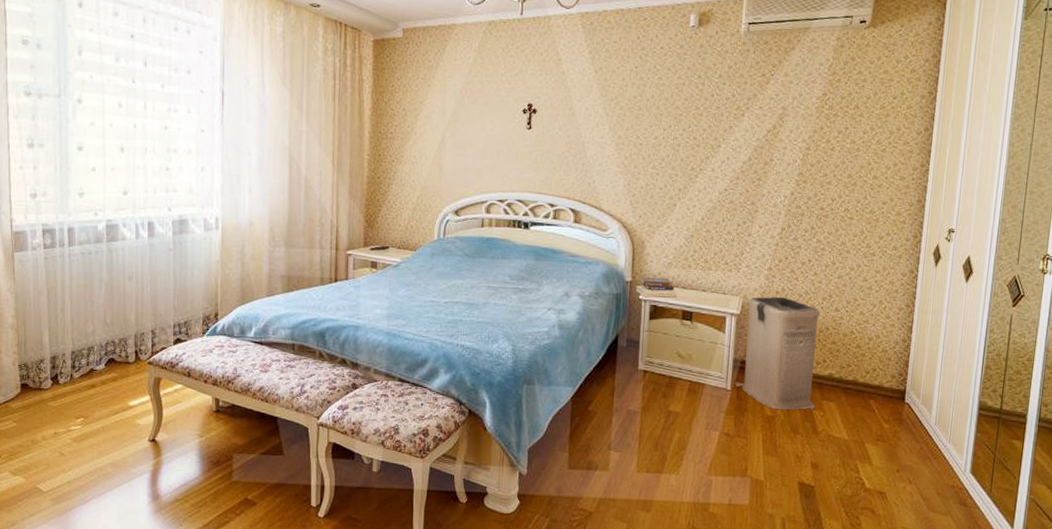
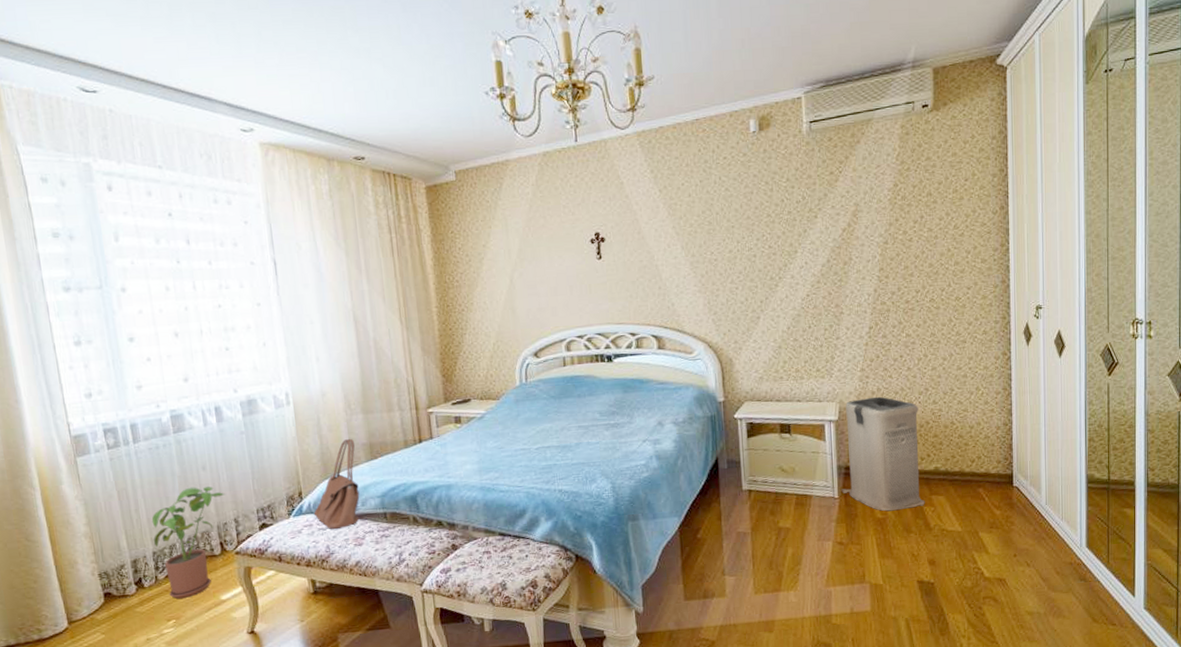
house plant: none [73,295,146,399] -> present [151,486,225,599]
handbag: none [227,268,273,354] -> present [314,438,360,530]
books: present [635,276,677,298] -> none [729,393,772,416]

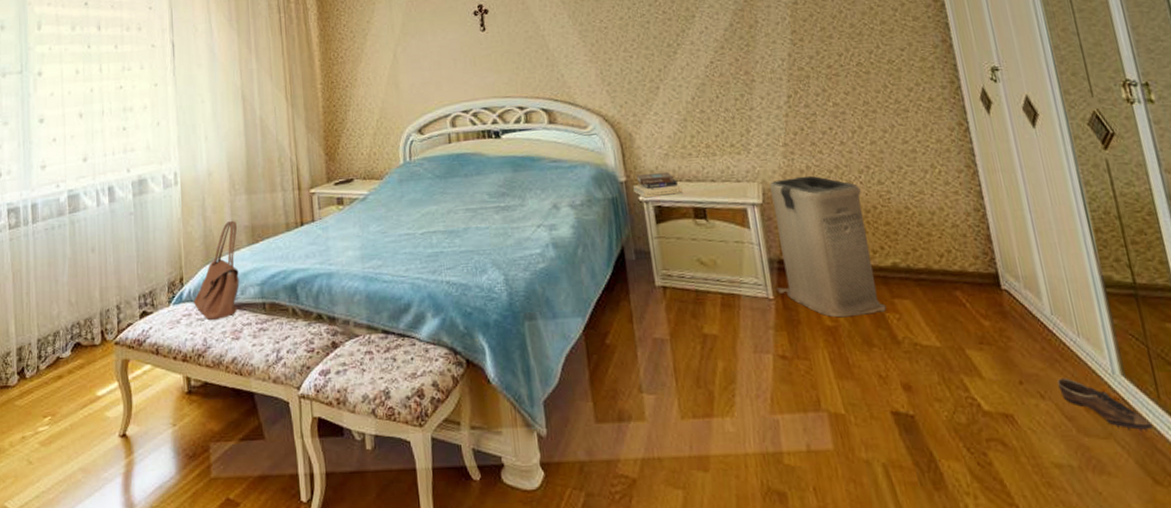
house plant: present [151,486,225,599] -> none [39,269,110,392]
books: none [729,393,772,416] -> present [632,171,683,198]
shoe: none [1041,550,1100,587] -> present [1057,377,1154,433]

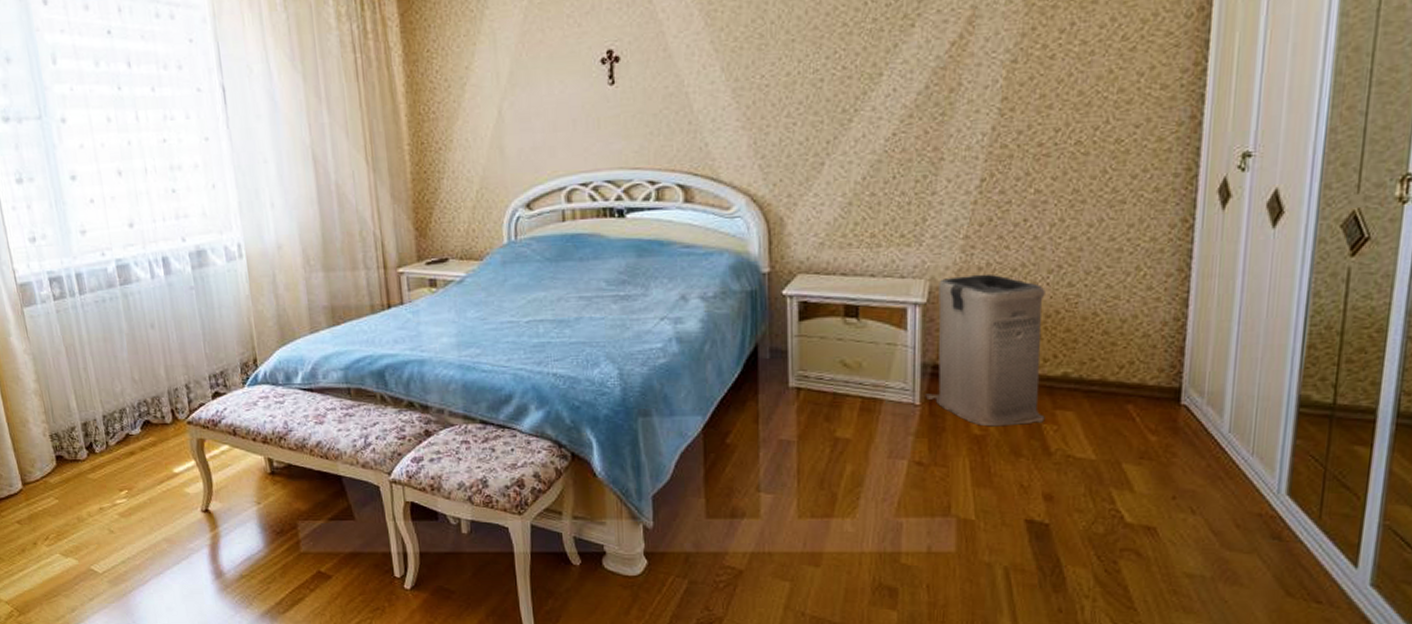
handbag: present [194,220,240,321] -> none [271,299,321,404]
books: present [632,171,683,198] -> none [776,263,835,292]
shoe: present [1057,377,1154,433] -> none [1214,494,1304,549]

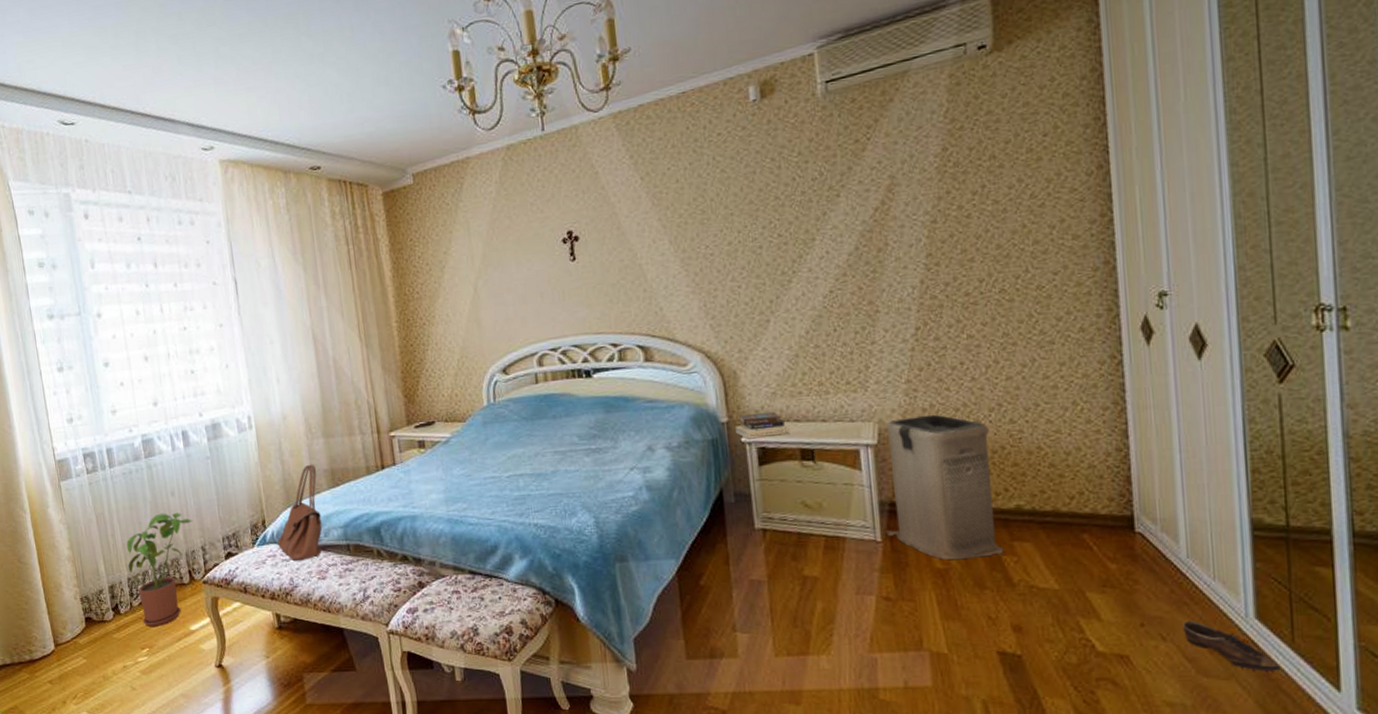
house plant: none [100,346,175,468] -> present [126,512,193,627]
handbag: none [271,299,321,404] -> present [278,464,323,562]
books: none [776,263,835,292] -> present [734,411,790,440]
shoe: none [1214,494,1304,549] -> present [1183,620,1281,674]

